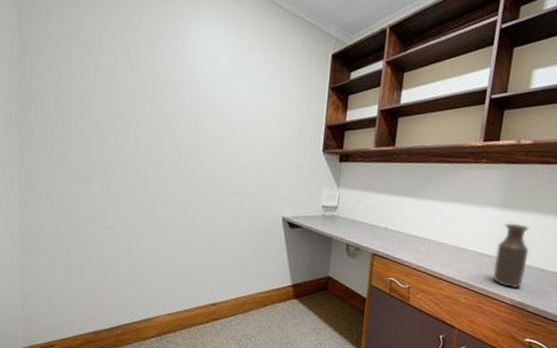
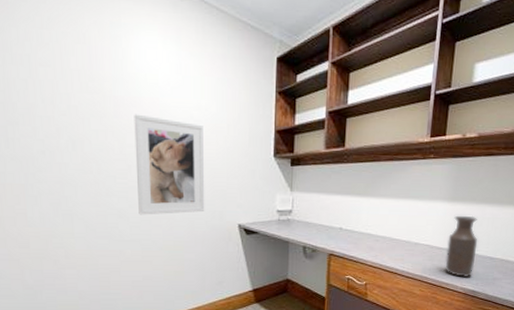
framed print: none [184,102,255,203] -> present [134,114,205,215]

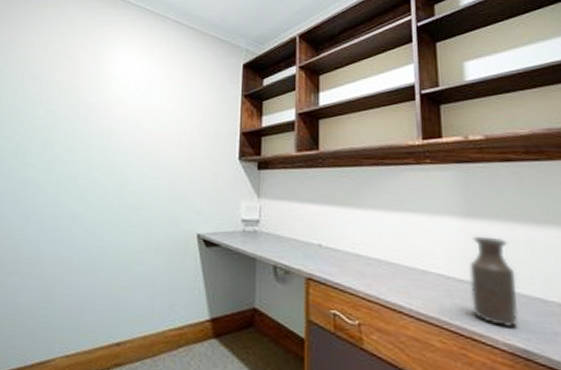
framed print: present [134,114,205,215] -> none [93,118,167,219]

